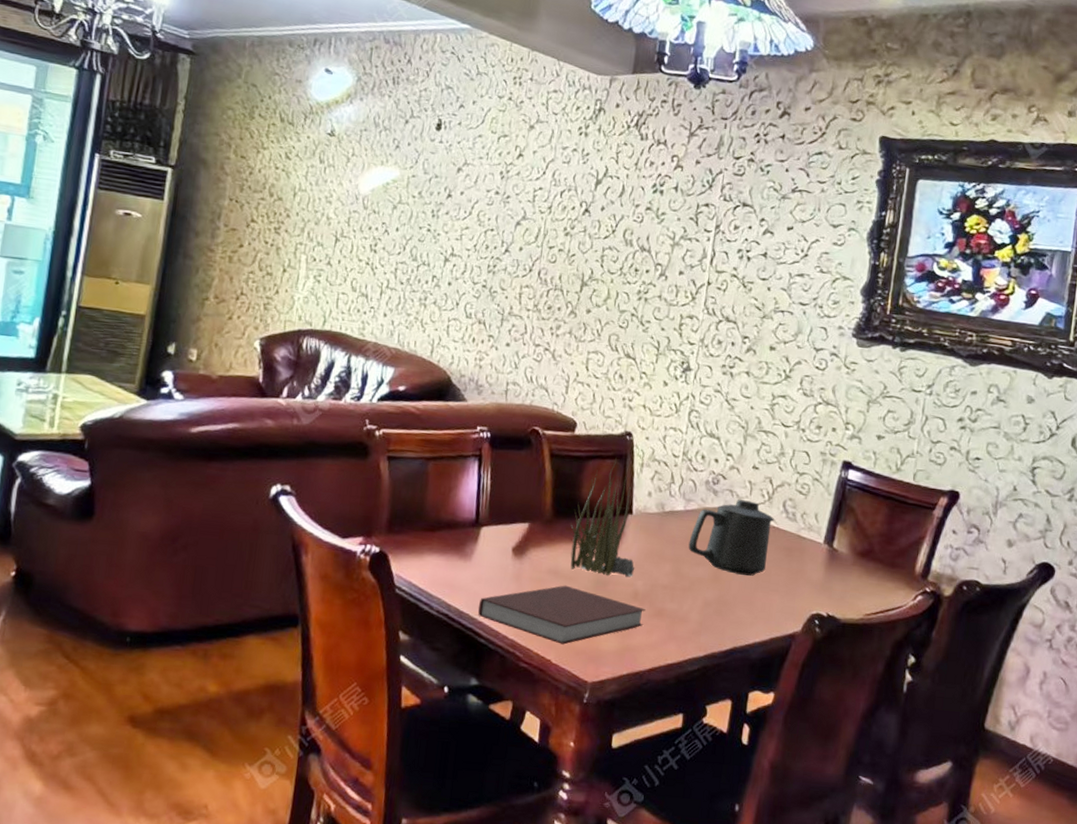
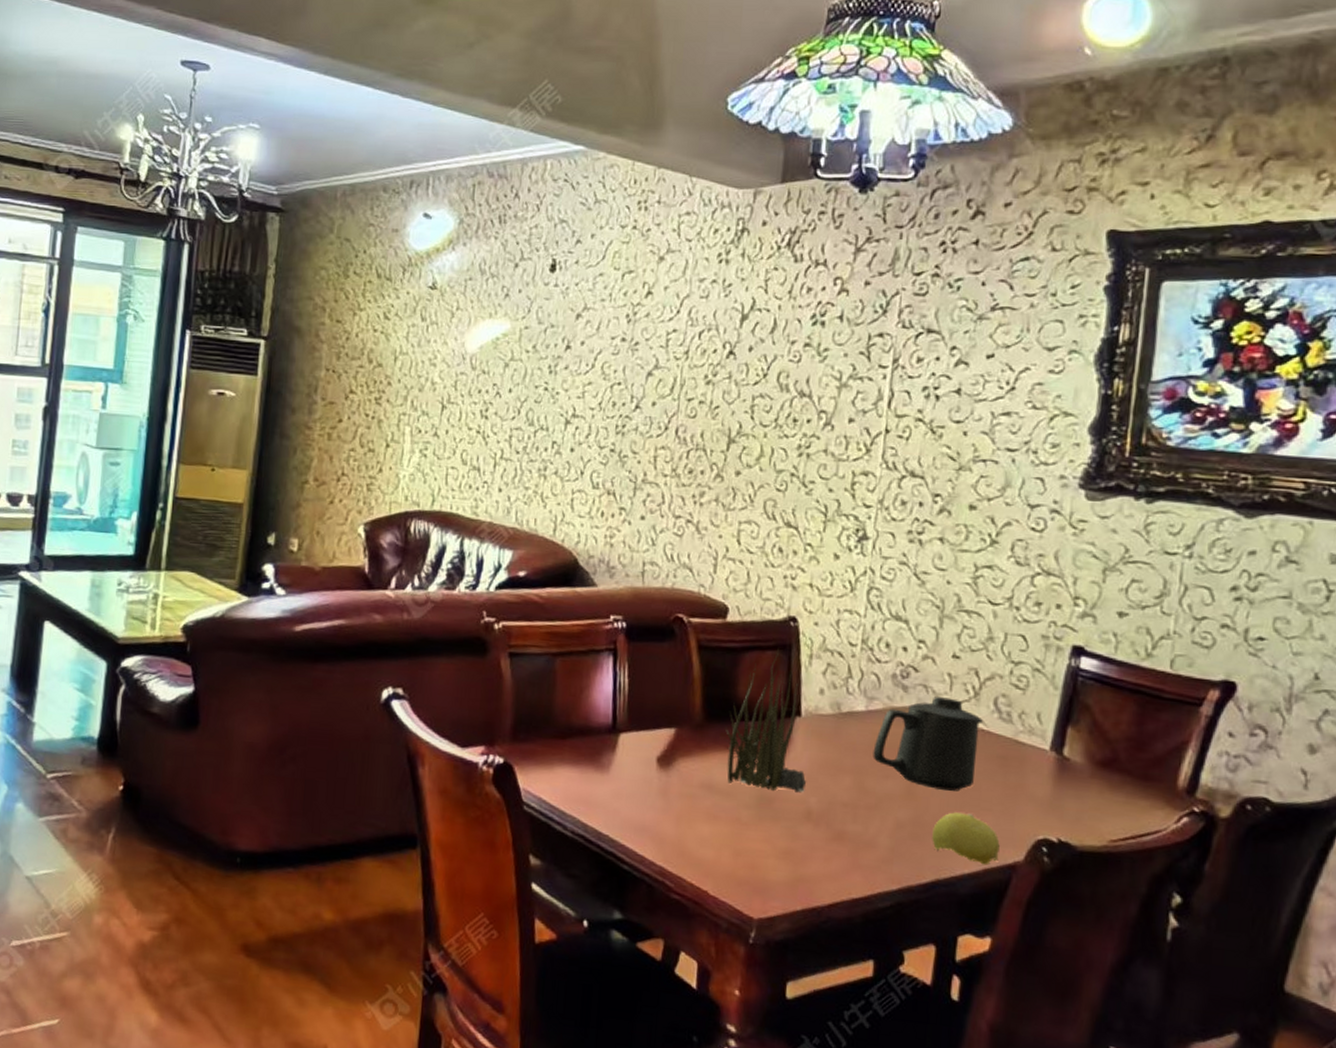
notebook: present [478,585,646,645] -> none [619,802,822,873]
fruit: none [732,593,784,635] -> present [932,812,1000,865]

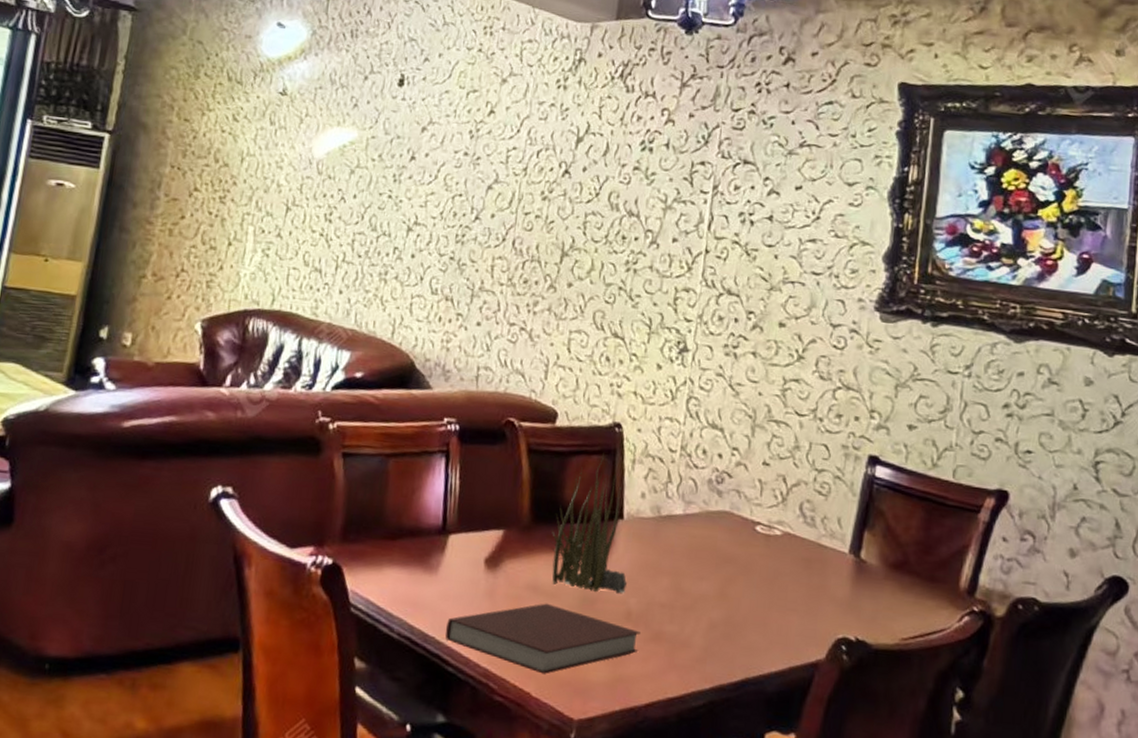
notebook: none [619,802,822,873] -> present [445,603,641,674]
mug: present [873,697,984,791] -> none [689,501,791,592]
fruit: present [932,812,1000,865] -> none [742,612,804,664]

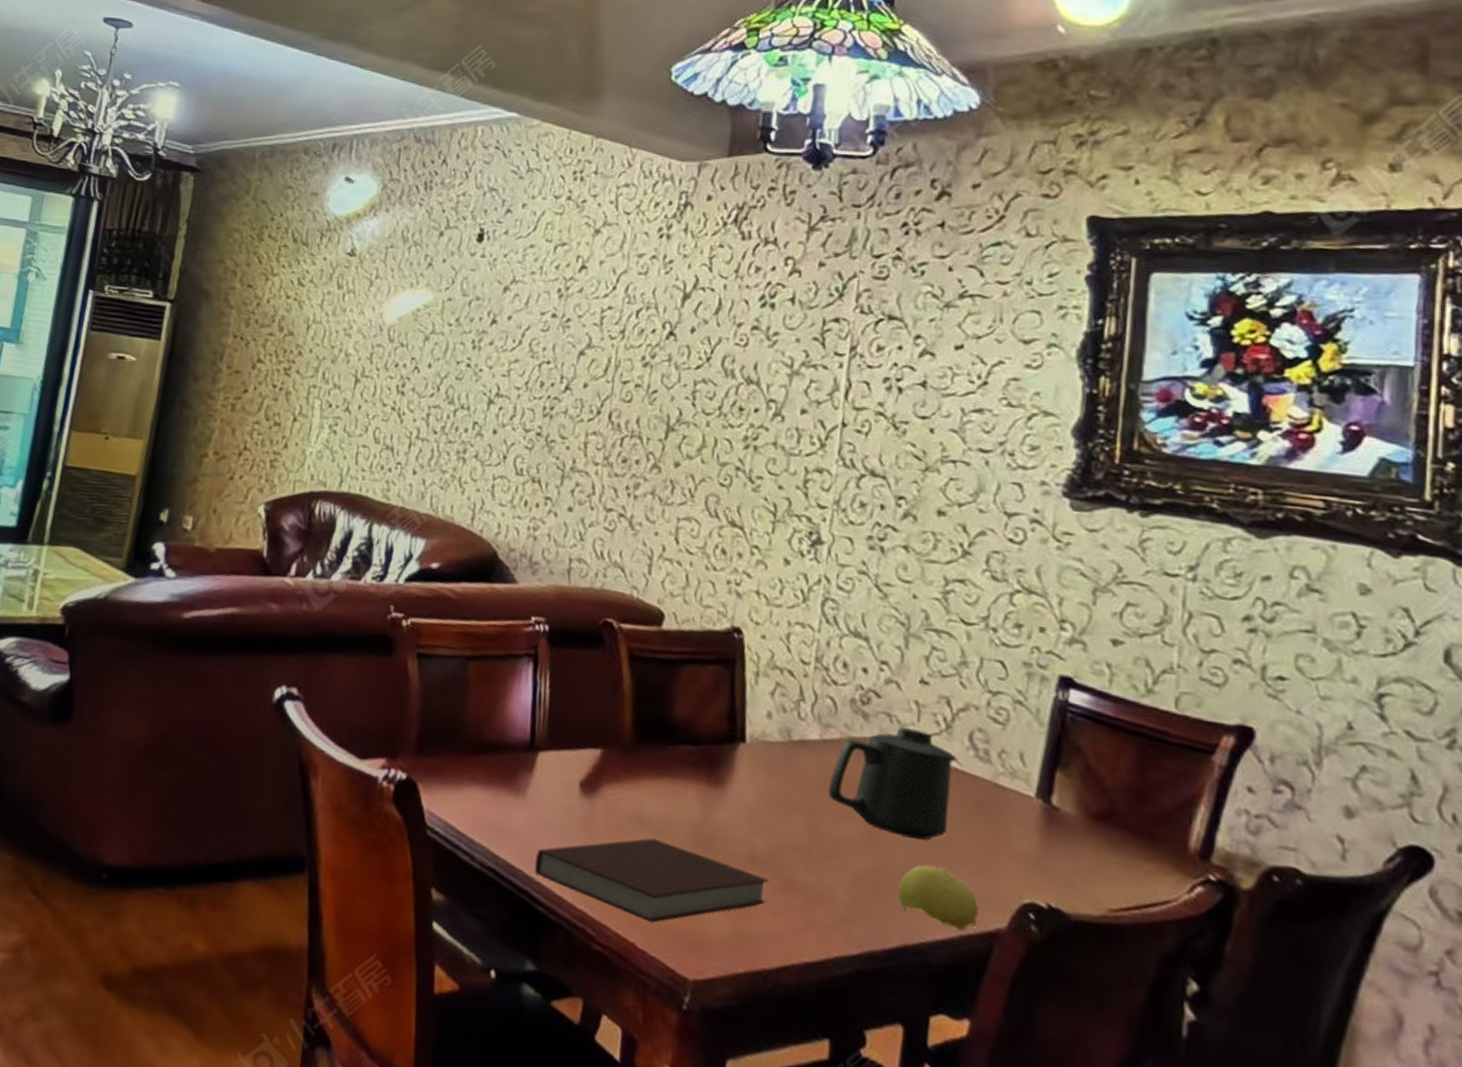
plant: present [551,454,628,594] -> none [659,664,752,833]
mug: none [689,501,791,592] -> present [828,727,958,841]
fruit: none [742,612,804,664] -> present [898,865,978,931]

